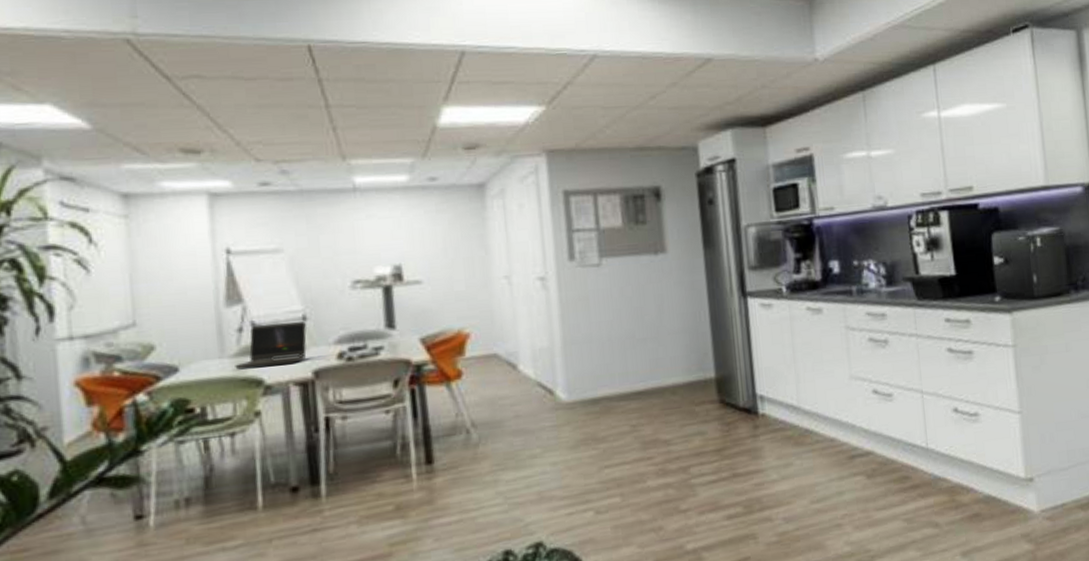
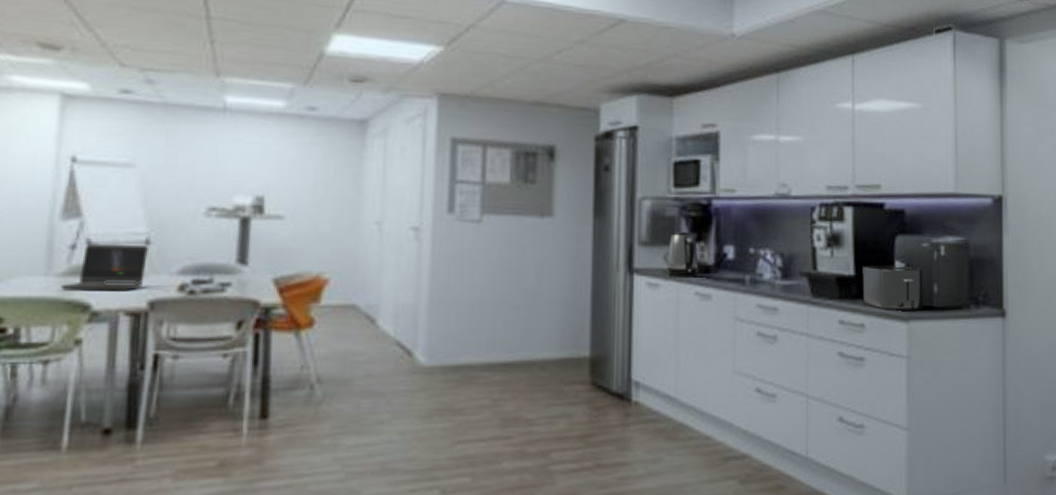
kettle: none [776,252,808,297] -> present [667,231,699,279]
toaster: none [962,260,1024,306] -> present [862,265,923,312]

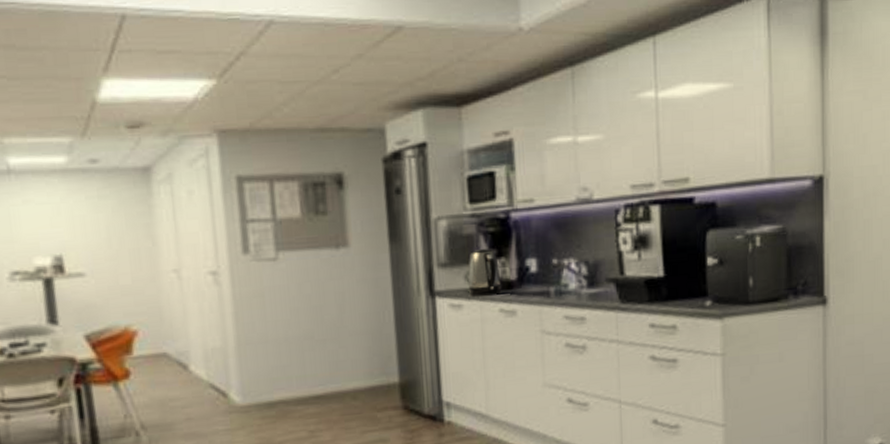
toaster: present [862,265,923,312] -> none [672,261,738,311]

